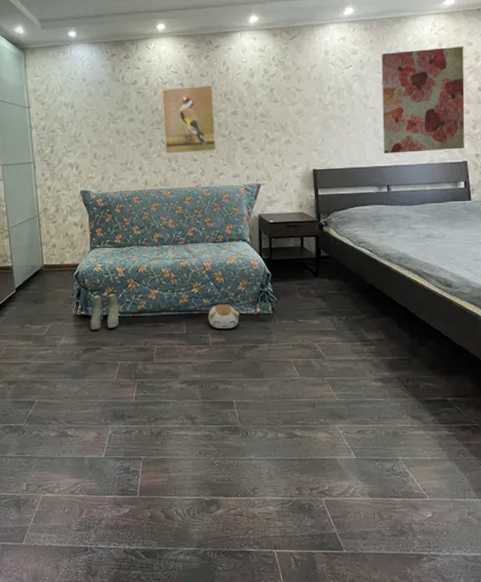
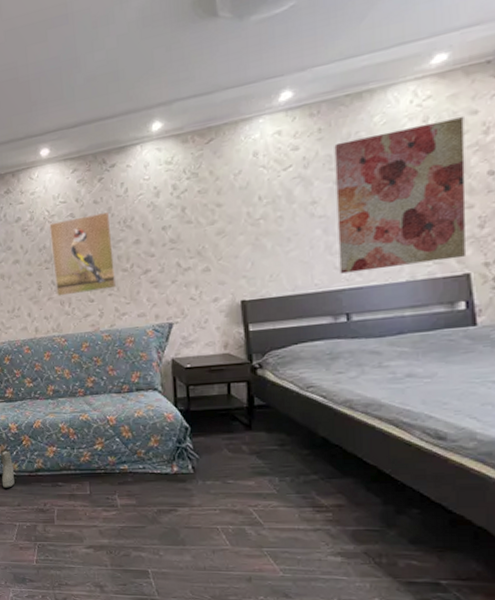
plush toy: present [208,304,240,329] -> none [114,462,153,489]

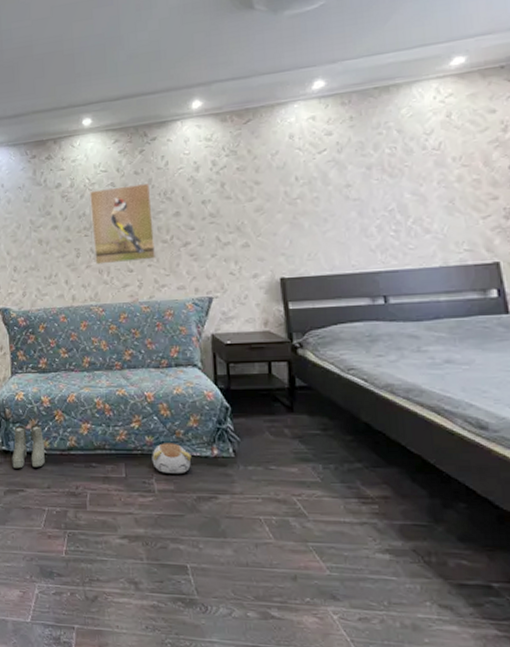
plush toy: none [114,462,153,489] -> present [152,443,192,473]
wall art: present [334,117,466,274] -> none [365,115,494,256]

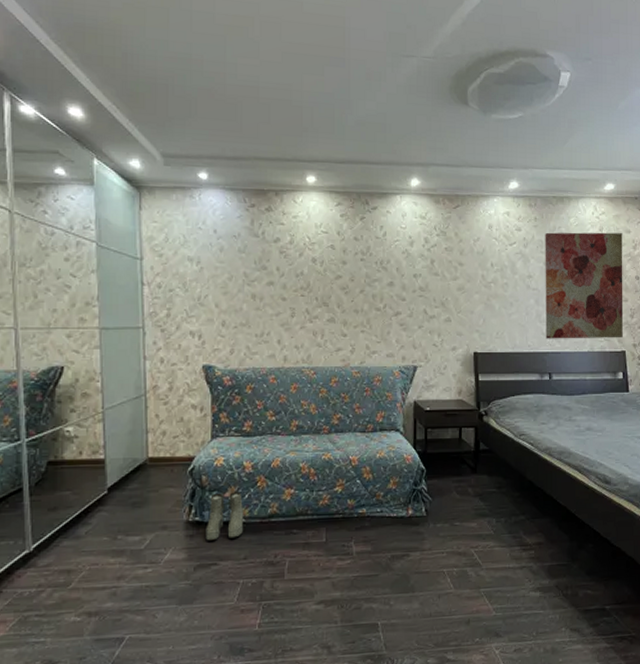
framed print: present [90,182,157,265] -> none [309,250,370,327]
plush toy: present [152,443,192,473] -> none [352,505,389,535]
wall art: none [365,115,494,256] -> present [545,232,623,339]

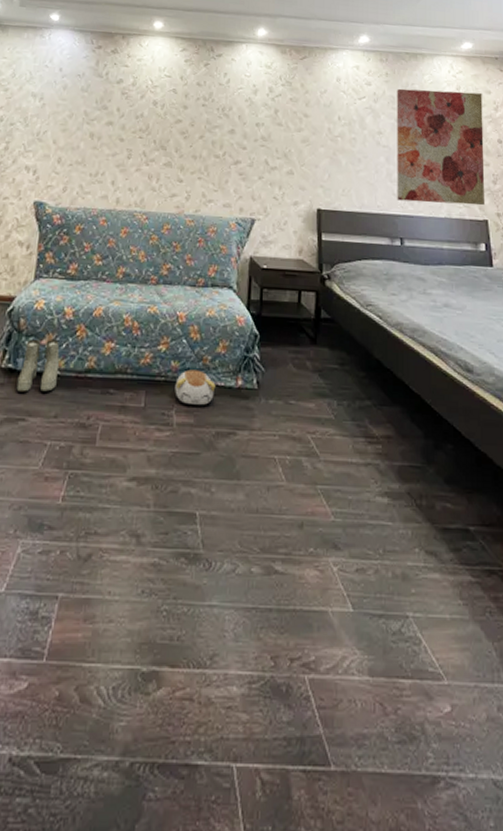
plush toy: none [352,505,389,535] -> present [175,369,216,405]

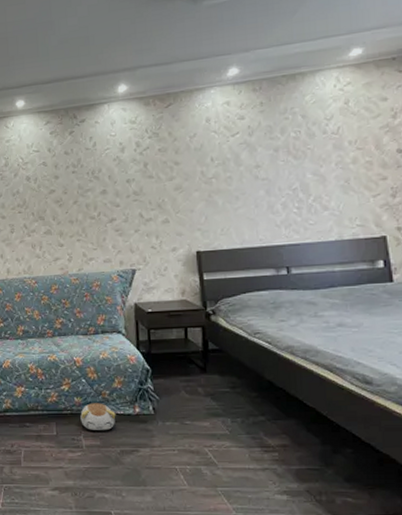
wall art: present [397,88,485,206] -> none [274,102,382,231]

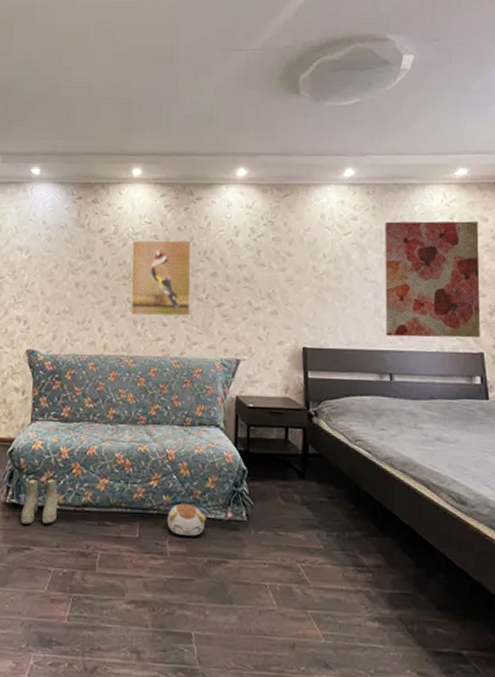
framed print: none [23,162,85,240] -> present [131,240,192,316]
wall art: none [274,102,382,231] -> present [385,221,481,338]

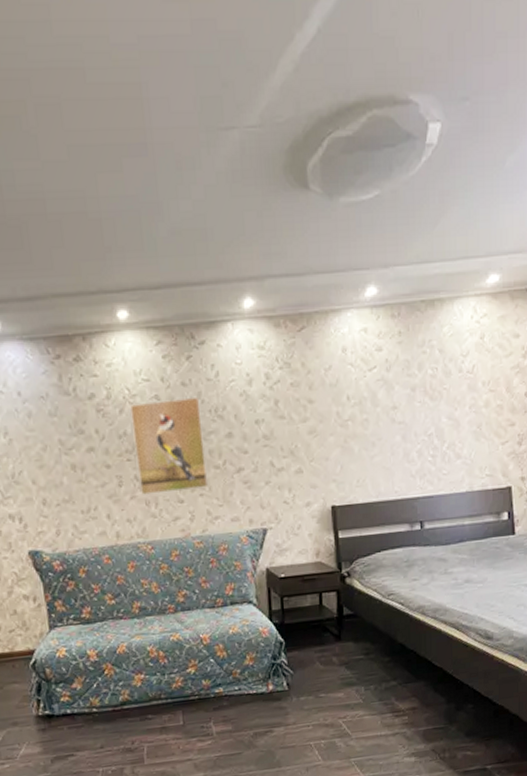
boots: present [20,476,59,525] -> none [57,682,96,733]
plush toy: present [167,503,206,536] -> none [209,683,248,715]
wall art: present [385,221,481,338] -> none [412,339,510,482]

